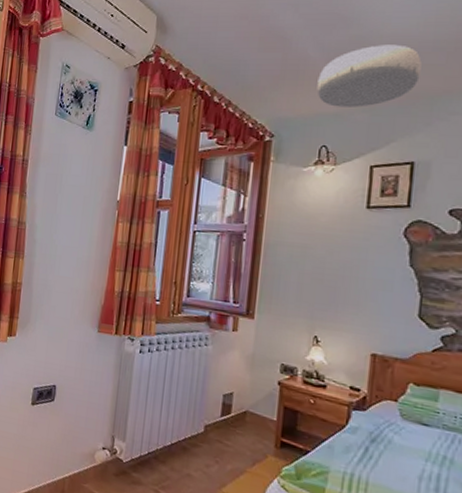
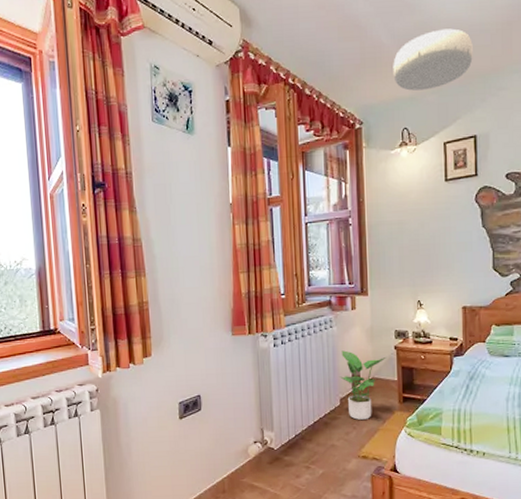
potted plant: none [208,373,266,456] -> present [340,350,386,420]

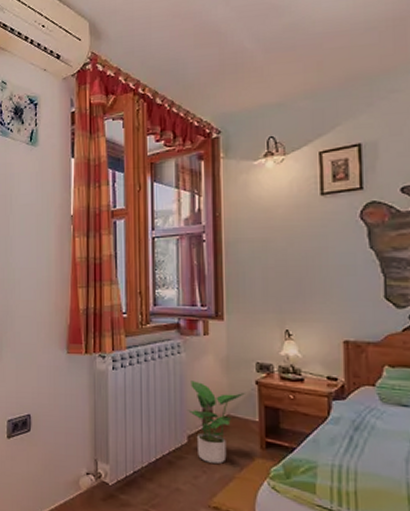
ceiling light: present [393,28,473,91] -> none [257,28,356,97]

